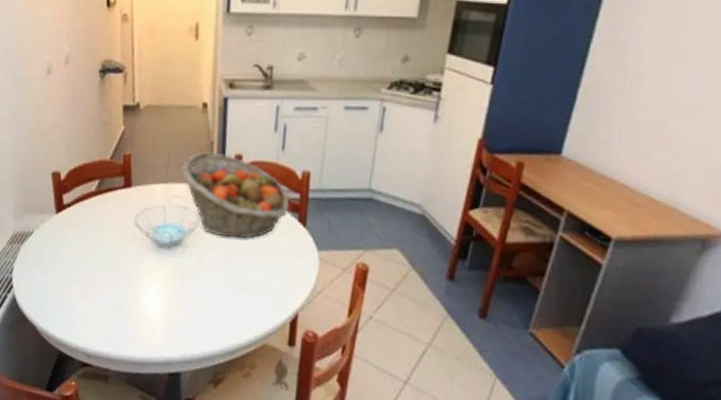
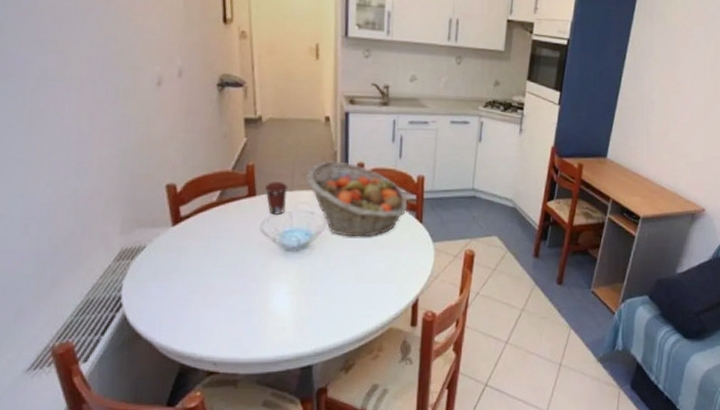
coffee cup: none [140,173,163,208] -> present [265,182,288,215]

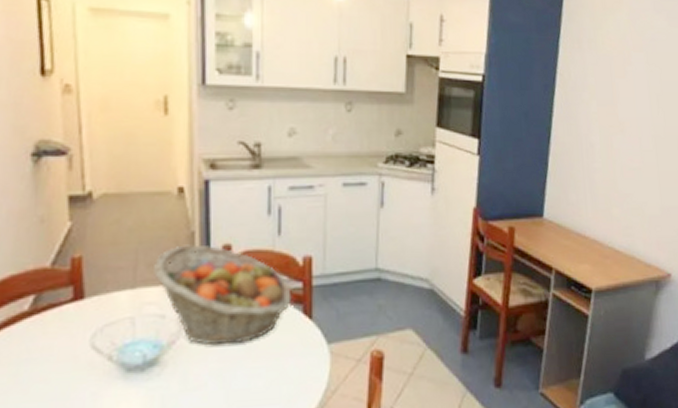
coffee cup: present [265,182,288,215] -> none [97,277,129,323]

